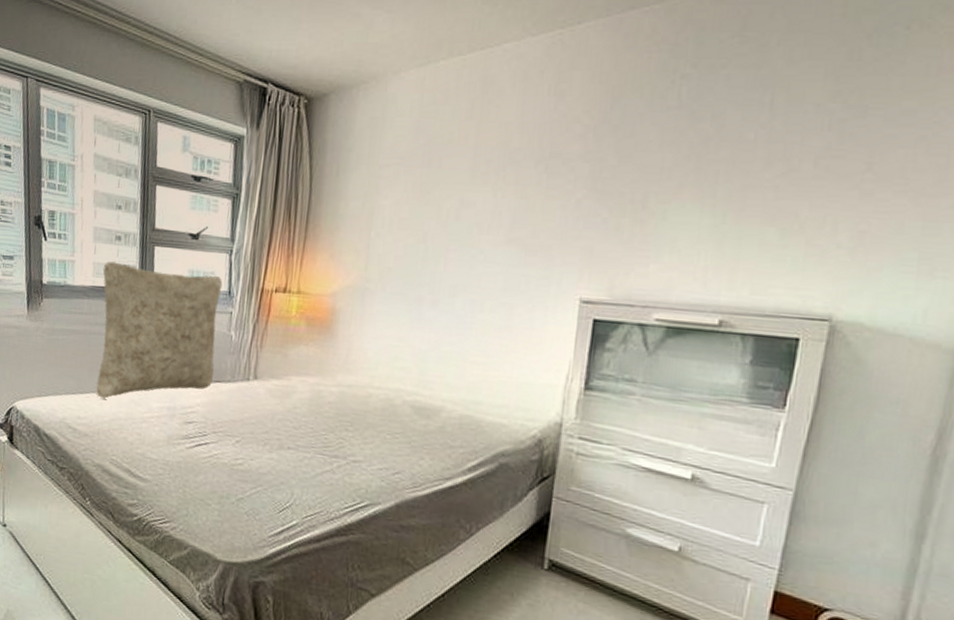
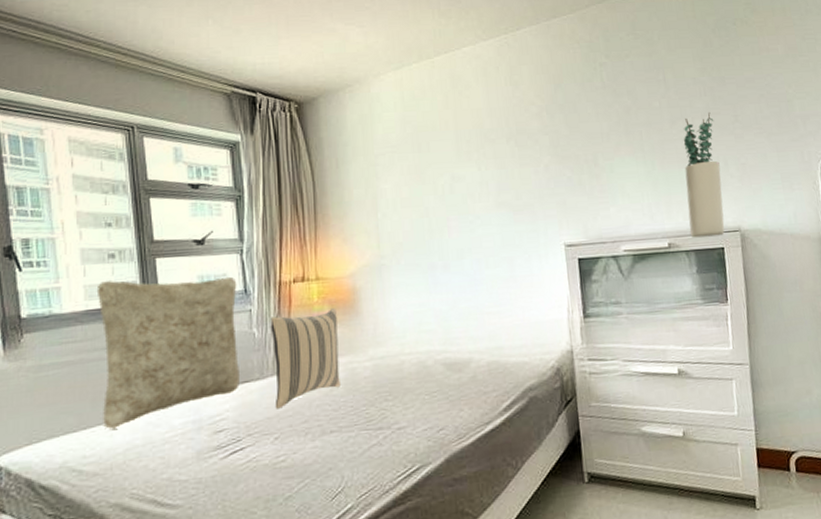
pillow: none [241,323,312,414] -> present [270,309,342,409]
vase: none [753,155,833,323] -> present [683,112,725,238]

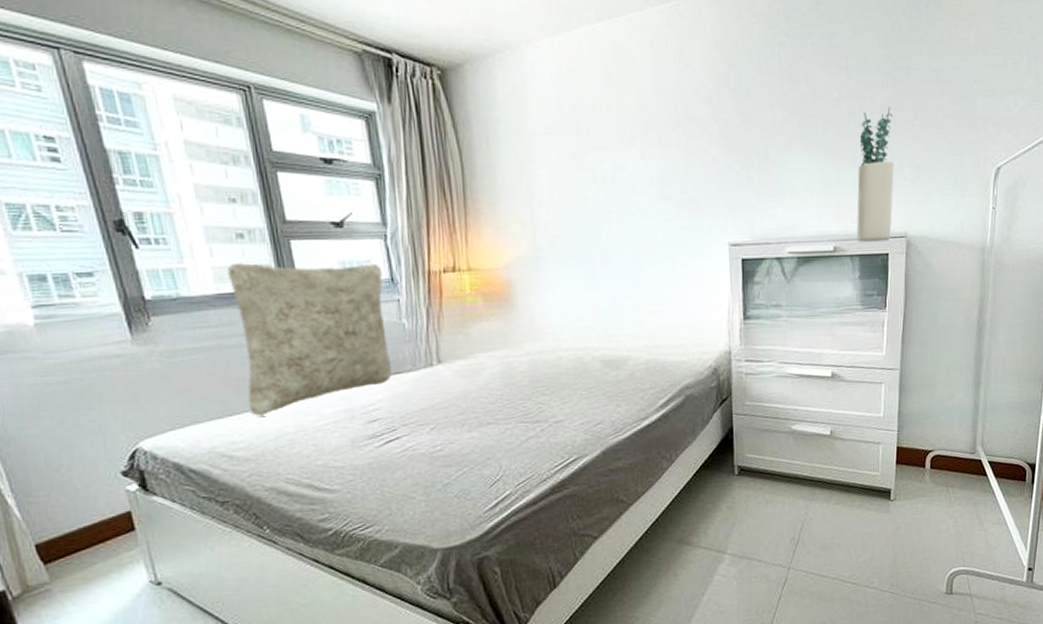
pillow: present [270,309,342,409] -> none [420,301,498,401]

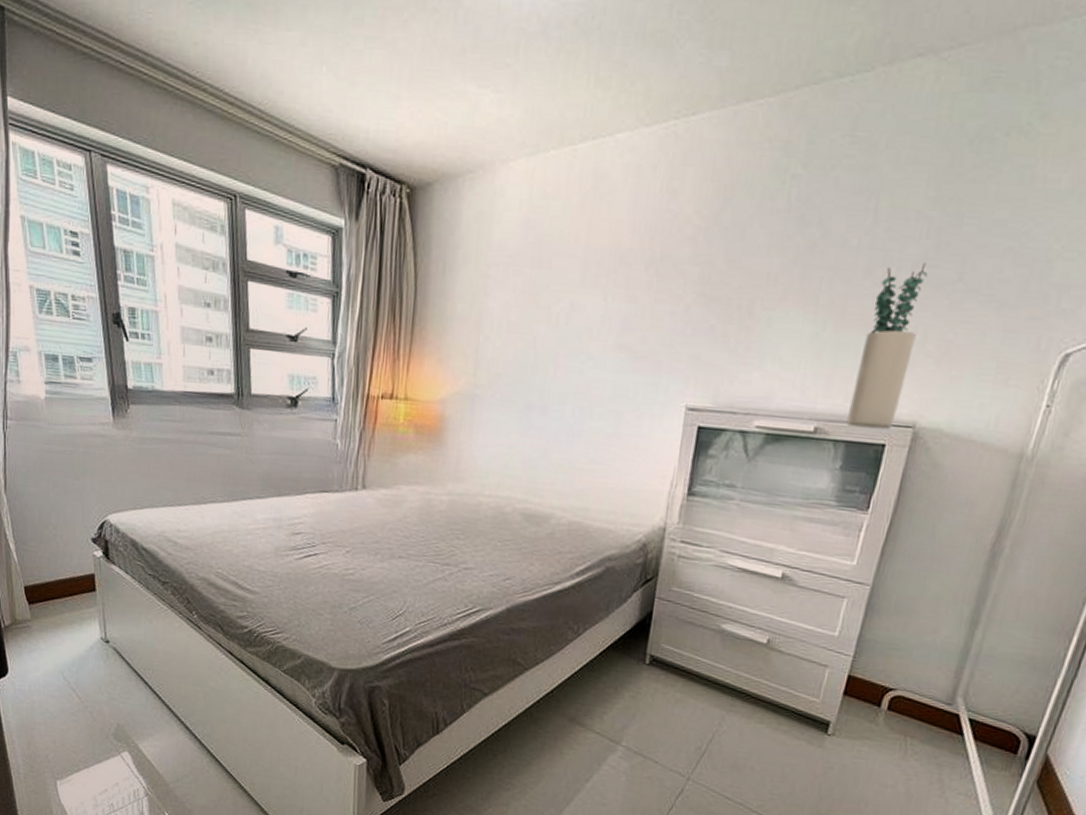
pillow: present [227,263,392,417] -> none [194,365,326,511]

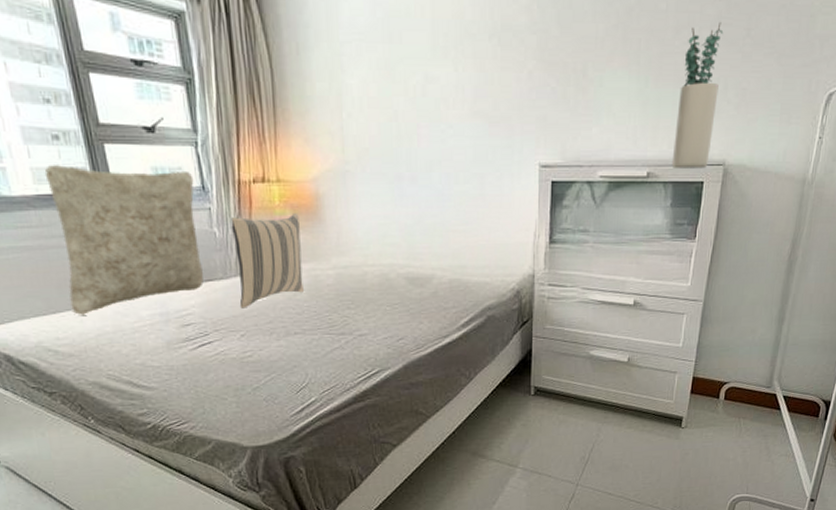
pillow: none [194,365,326,511] -> present [44,165,204,315]
pillow: none [351,431,421,525] -> present [231,214,305,309]

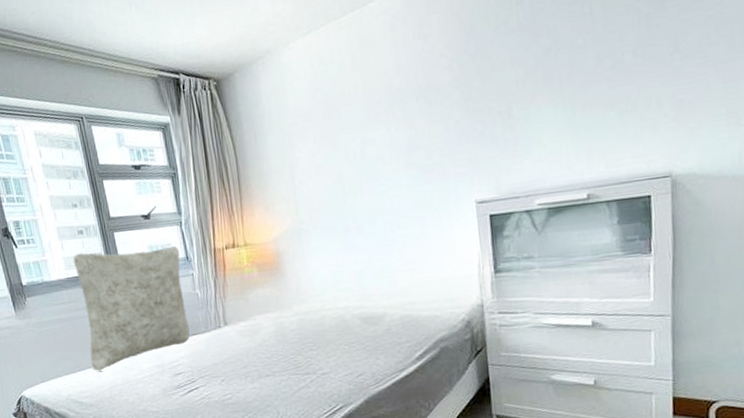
pillow: present [231,214,305,309] -> none [209,271,272,357]
vase: present [671,22,724,169] -> none [609,44,653,187]

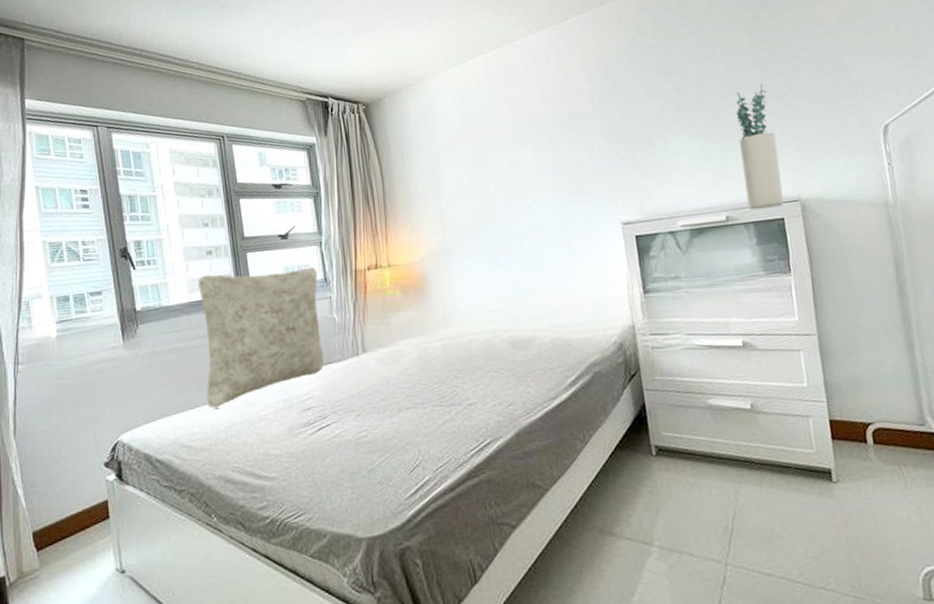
vase: none [609,44,653,187] -> present [736,85,784,210]

